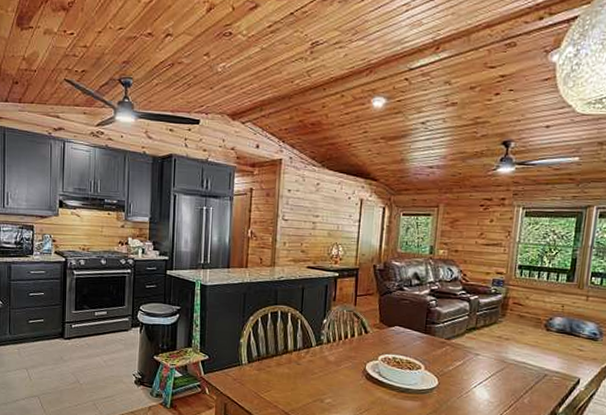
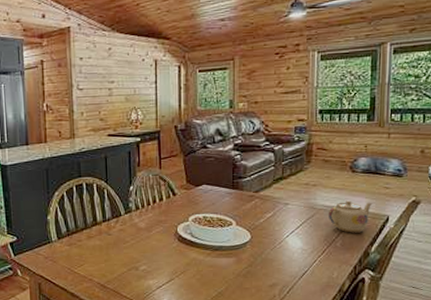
teapot: none [518,358,565,392] -> present [328,200,373,233]

